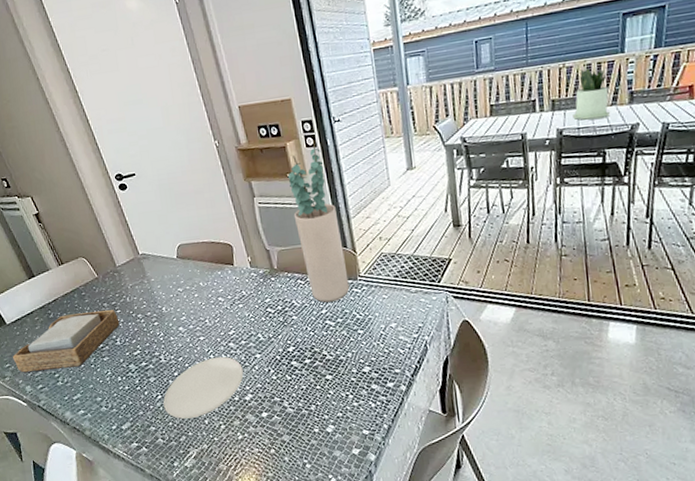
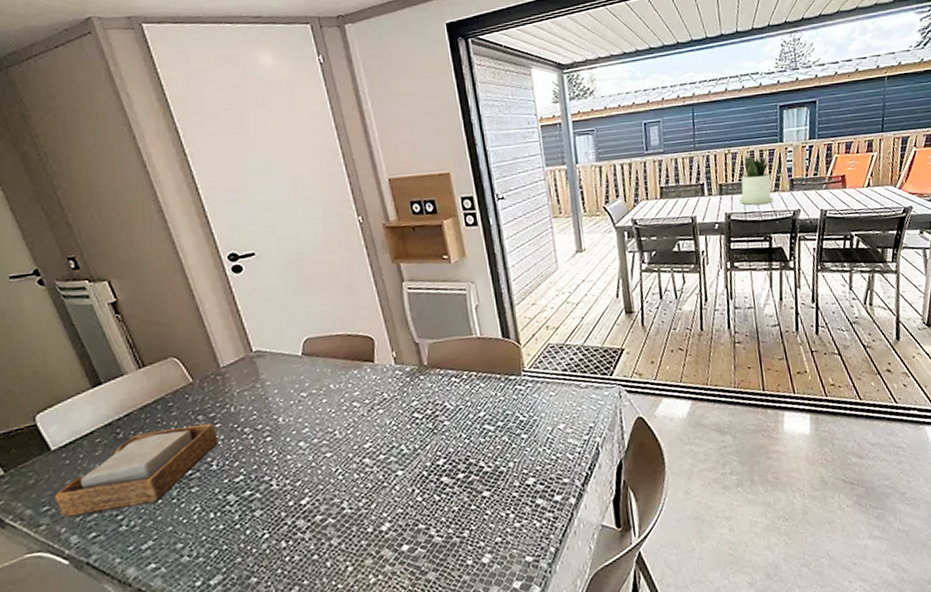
plate: present [163,356,244,420] -> none [271,476,381,564]
vase: present [287,140,350,303] -> none [443,218,512,404]

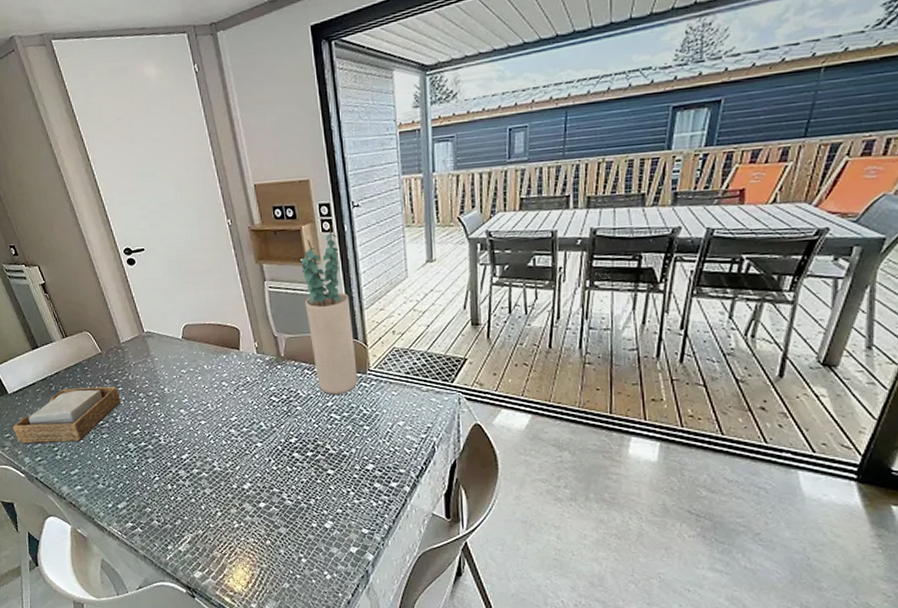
vase: none [443,218,512,404] -> present [300,224,358,395]
planter: present [739,154,774,205] -> none [609,163,653,221]

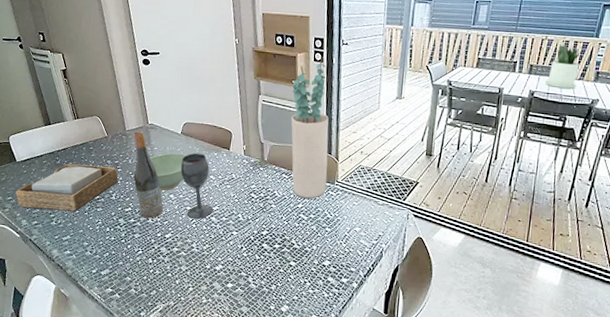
wine bottle: none [130,341,176,439] -> present [133,131,164,218]
bowl: none [151,361,193,406] -> present [149,153,188,191]
wine glass: none [187,358,230,435] -> present [180,153,213,220]
planter: none [609,163,653,221] -> present [545,44,583,89]

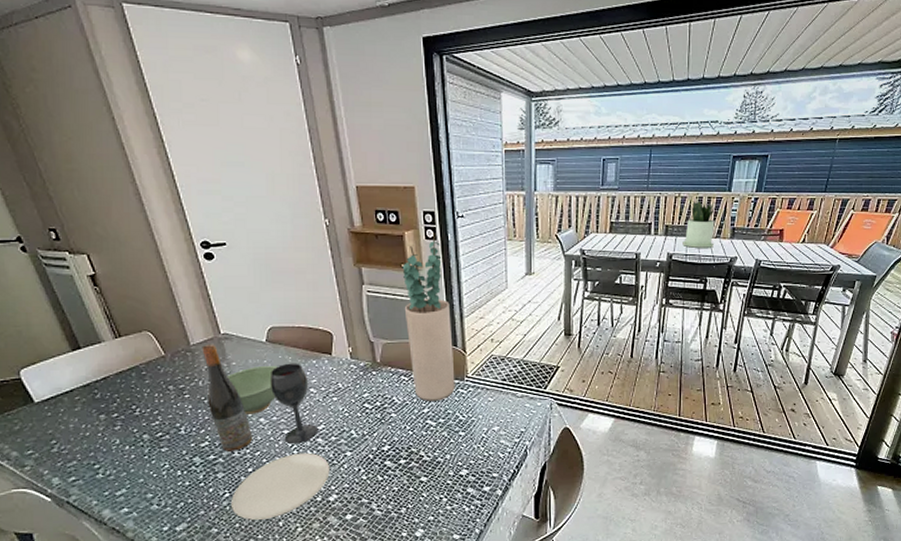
napkin holder: present [16,163,119,212] -> none [39,393,187,462]
plate: none [142,226,219,277] -> present [231,452,330,521]

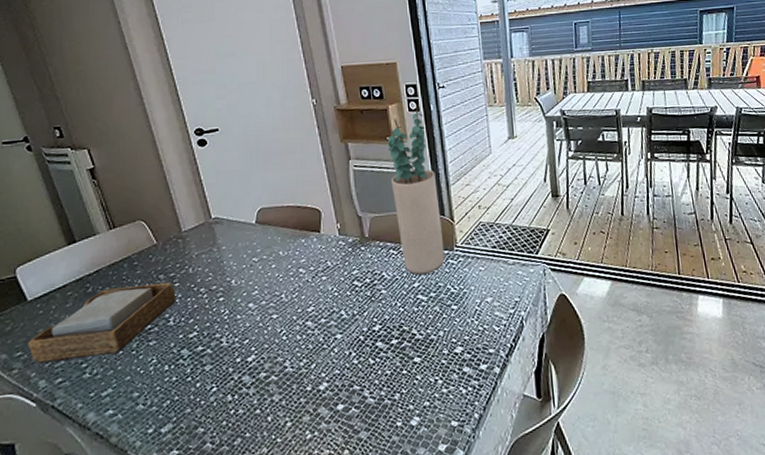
napkin holder: none [39,393,187,462] -> present [28,282,176,363]
wine bottle: present [202,344,253,452] -> none [193,229,242,342]
bowl: present [226,366,278,414] -> none [216,247,267,300]
plate: present [231,452,330,521] -> none [219,337,320,417]
wine glass: present [269,363,317,445] -> none [259,243,307,330]
planter: present [682,201,717,249] -> none [660,54,693,101]

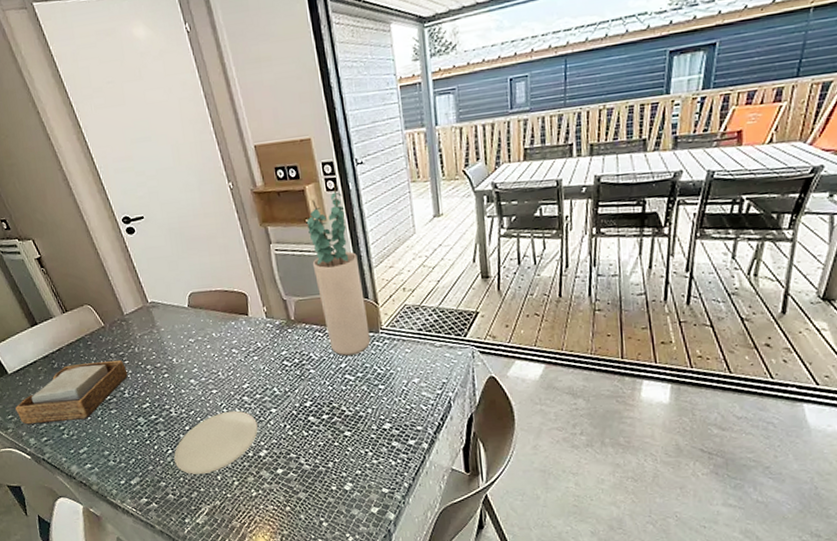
plate: none [219,337,320,417] -> present [174,410,258,475]

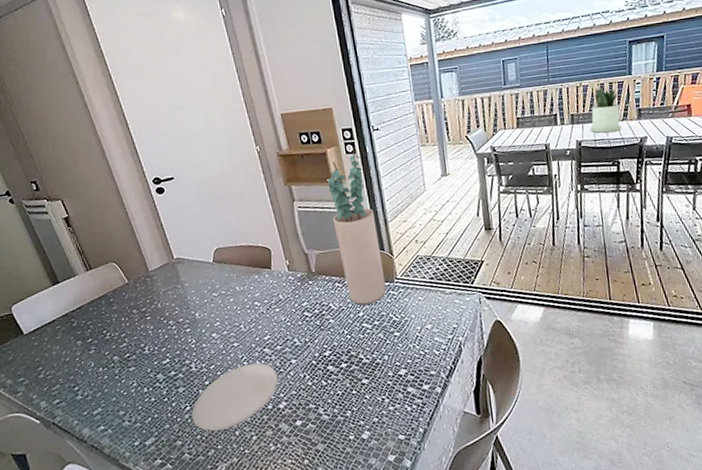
napkin holder: present [15,360,128,425] -> none [28,316,149,387]
planter: none [612,108,653,167] -> present [590,86,623,133]

